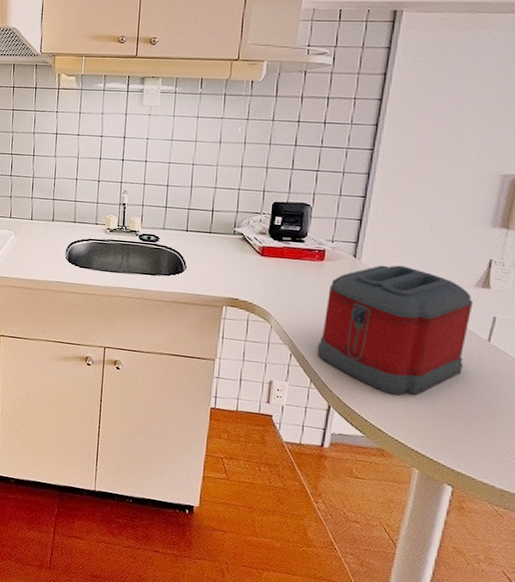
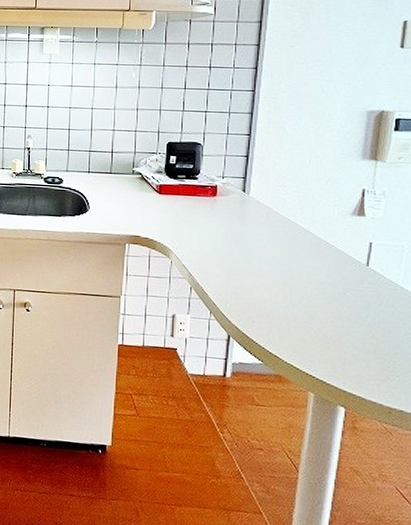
toaster: present [316,265,474,396] -> none [214,197,352,322]

